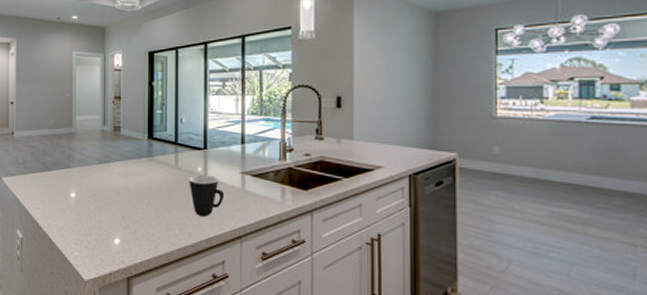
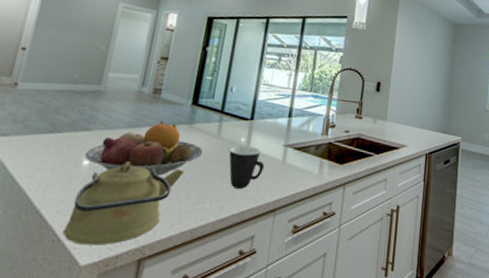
kettle: none [67,193,151,265] -> present [62,161,184,246]
fruit bowl: none [71,156,165,206] -> present [84,122,203,177]

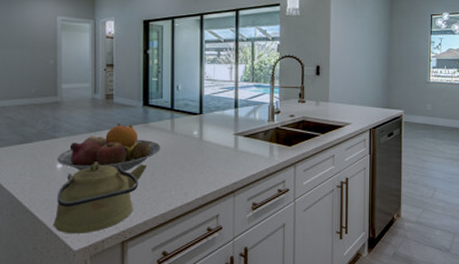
mug: present [229,145,265,189] -> none [185,138,219,176]

